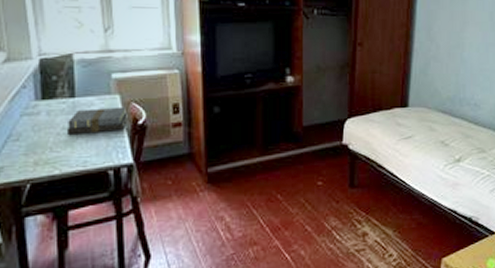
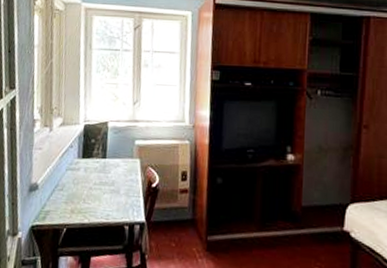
book: present [66,106,128,134] -> none [96,169,145,191]

